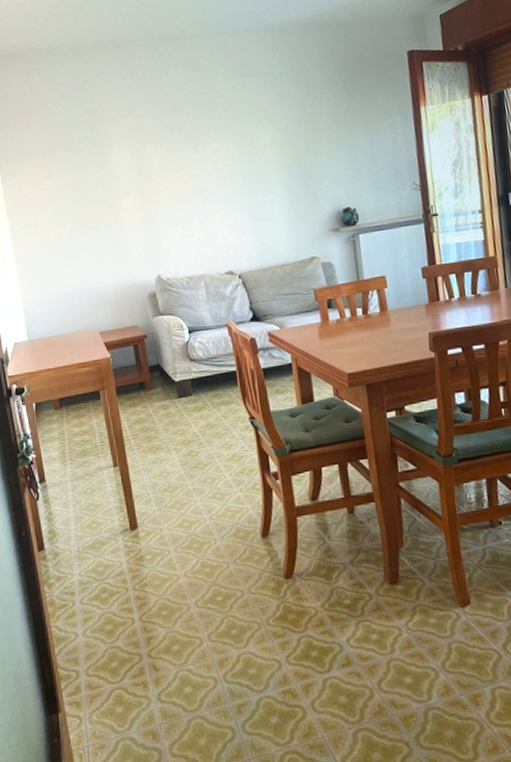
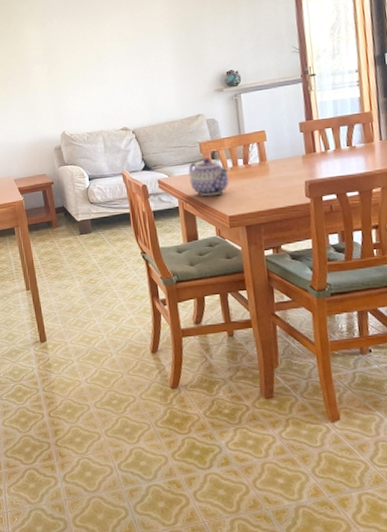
teapot: none [302,306,348,351] -> present [188,157,230,197]

